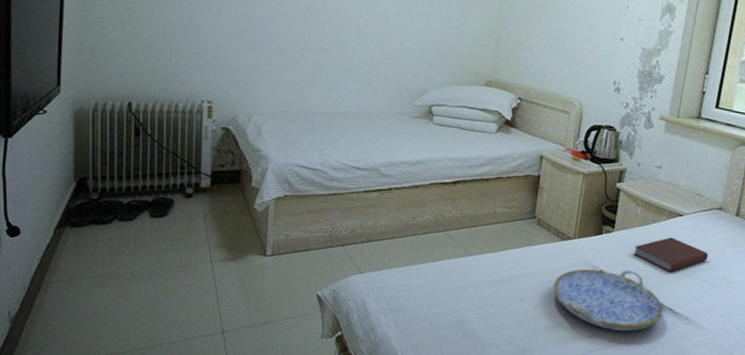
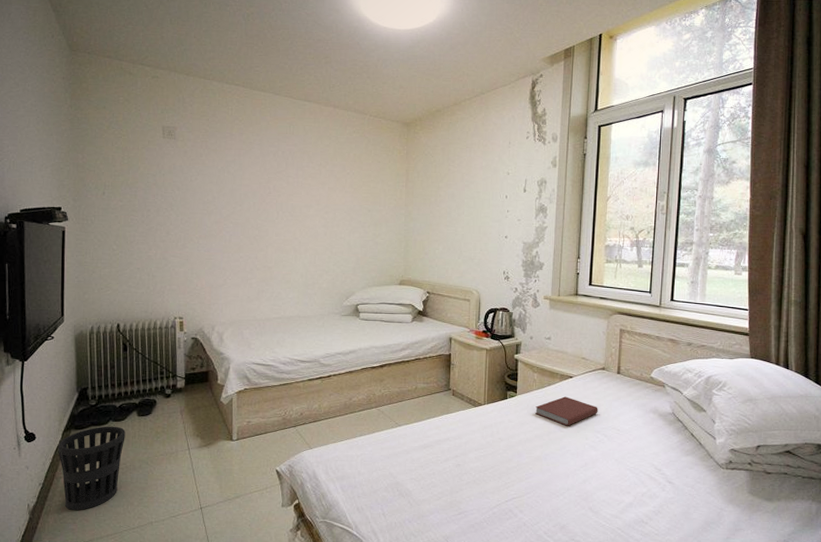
wastebasket: none [48,225,134,323] -> present [58,426,125,510]
serving tray: present [553,269,664,332] -> none [471,427,566,481]

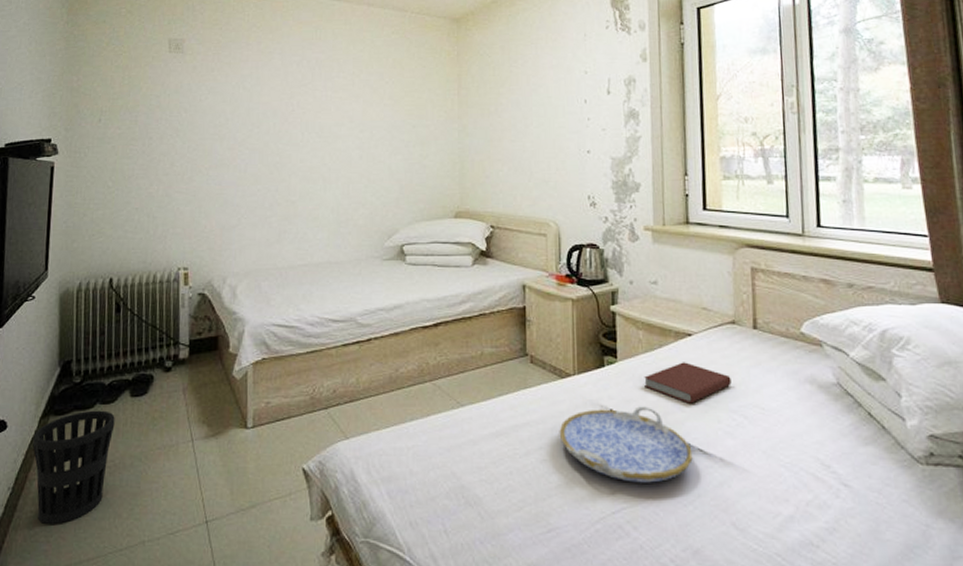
serving tray: none [471,427,566,481] -> present [559,406,693,483]

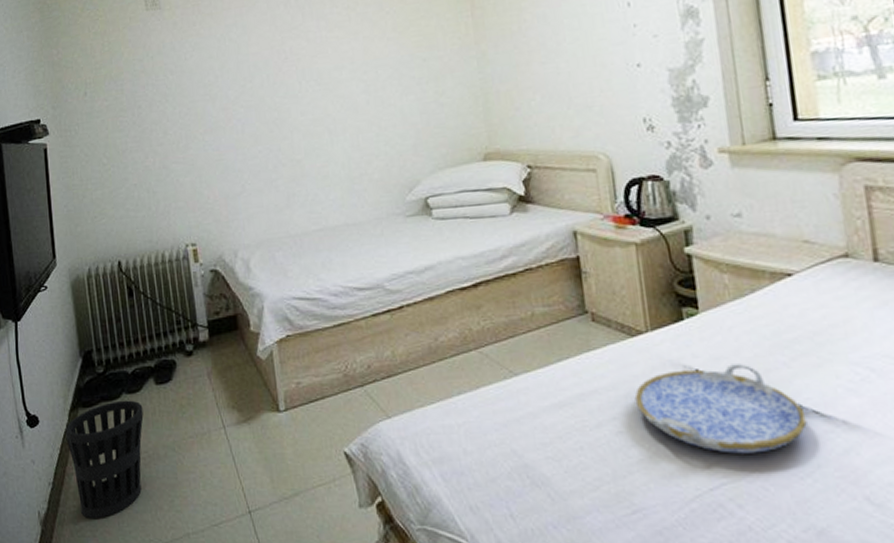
book: present [644,362,732,404] -> none [735,308,850,358]

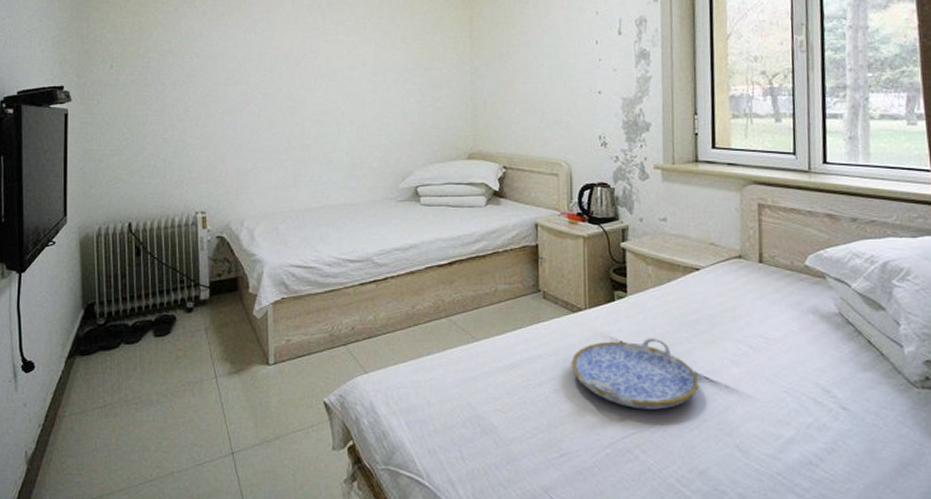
wastebasket: present [65,400,144,518] -> none [60,350,140,458]

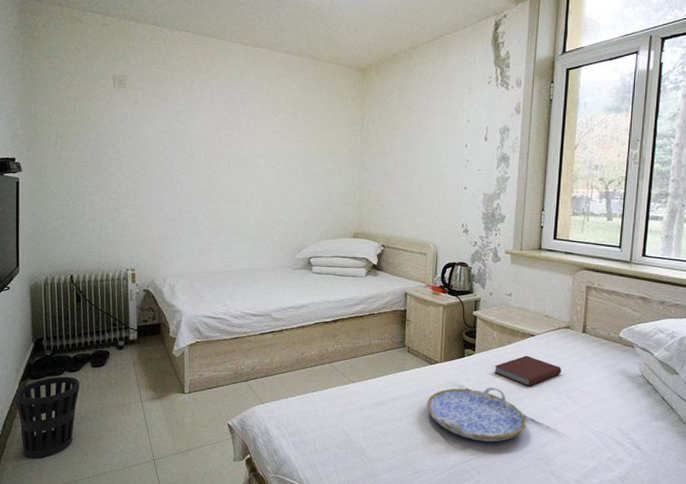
wastebasket: none [60,350,140,458] -> present [15,376,80,458]
book: none [653,295,737,335] -> present [494,355,561,387]

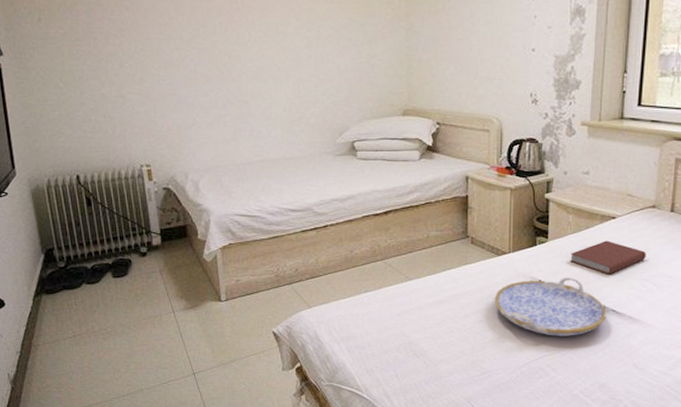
wastebasket: present [15,376,80,458] -> none [30,289,102,378]

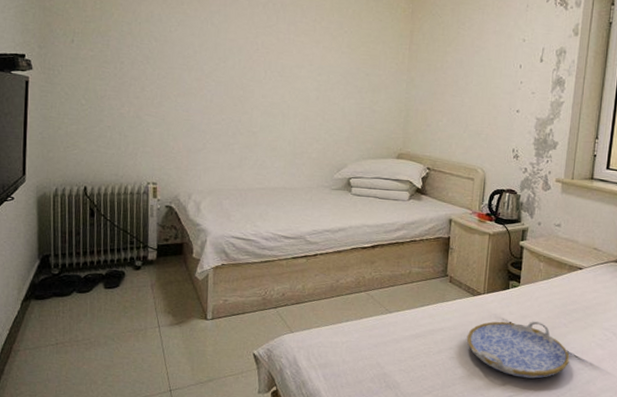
book: present [570,240,646,275] -> none [539,289,608,322]

